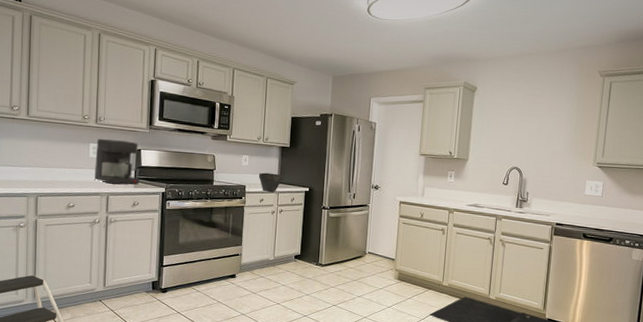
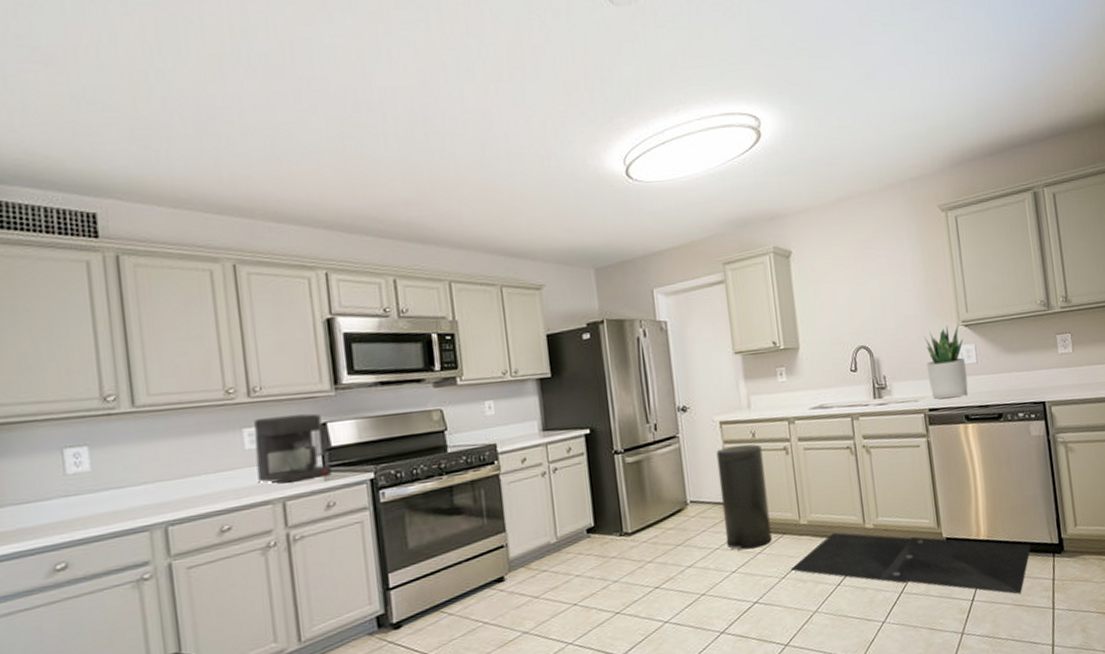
ceramic pot: present [258,172,283,192] -> none [512,418,550,446]
pedal bin: none [388,220,426,295] -> present [716,444,772,550]
planter: none [560,163,595,219] -> present [925,323,968,400]

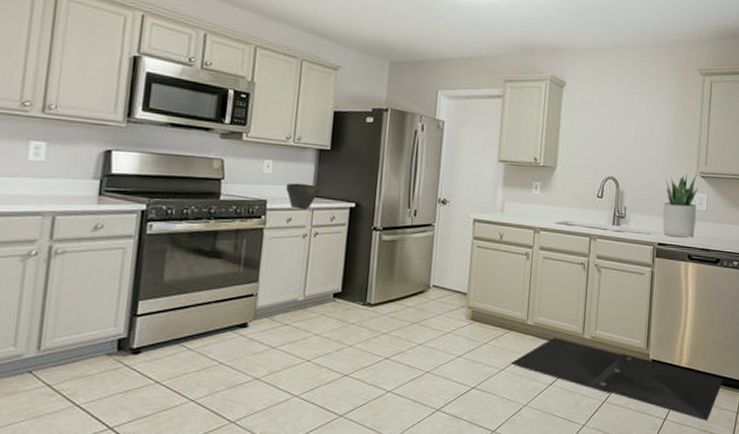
coffee maker: present [254,413,333,484] -> none [34,135,108,200]
ceramic pot: none [512,418,550,446] -> present [285,182,321,208]
pedal bin: present [716,444,772,550] -> none [458,242,506,338]

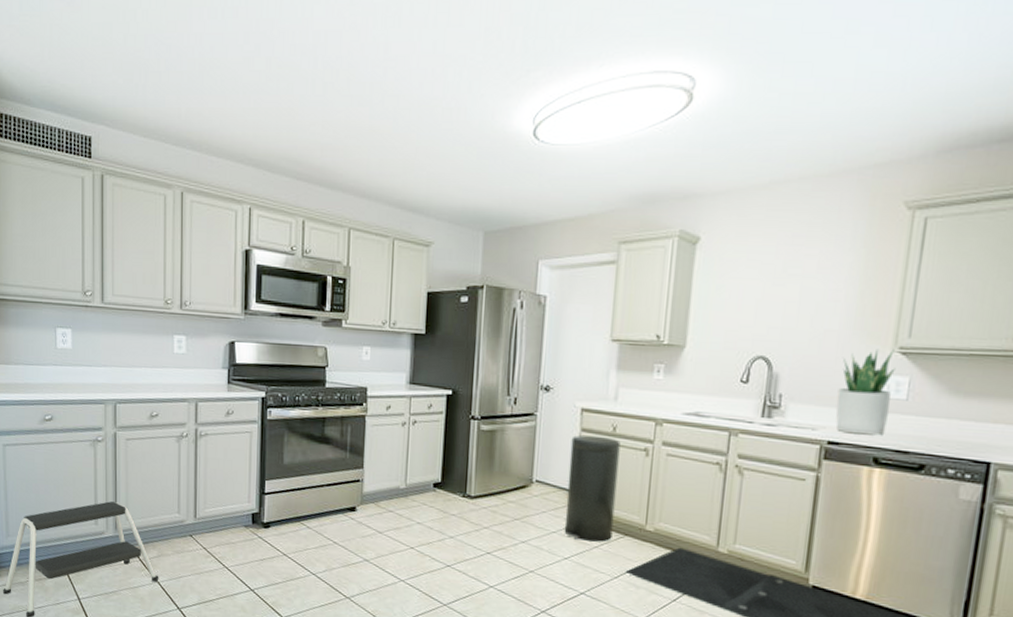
ceramic pot: present [285,182,321,208] -> none [383,369,417,396]
pedal bin: none [458,242,506,338] -> present [564,435,621,542]

